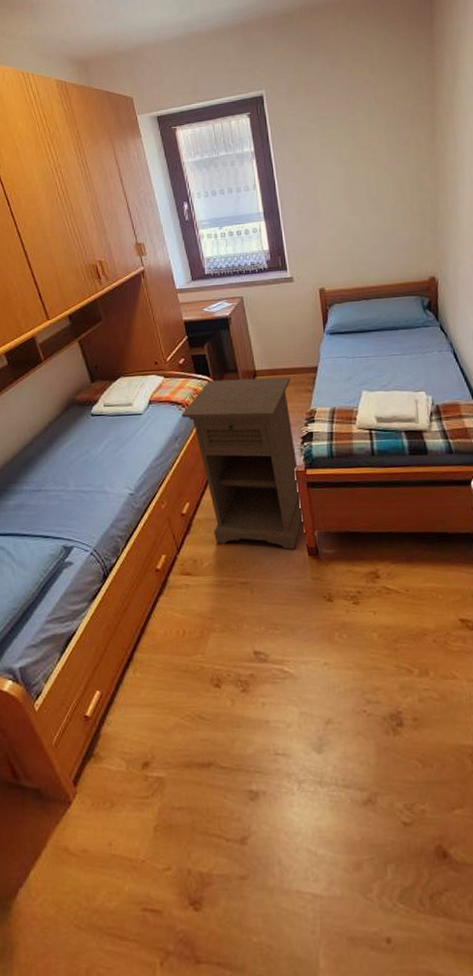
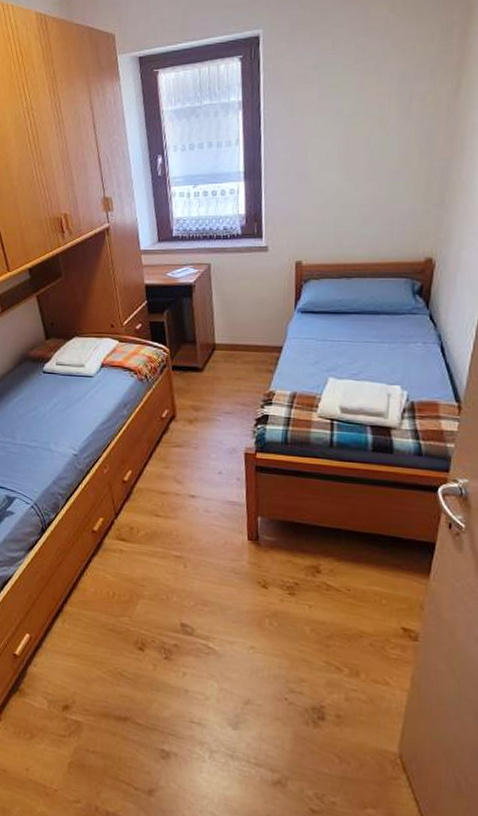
nightstand: present [182,377,304,550] -> none [133,350,252,531]

